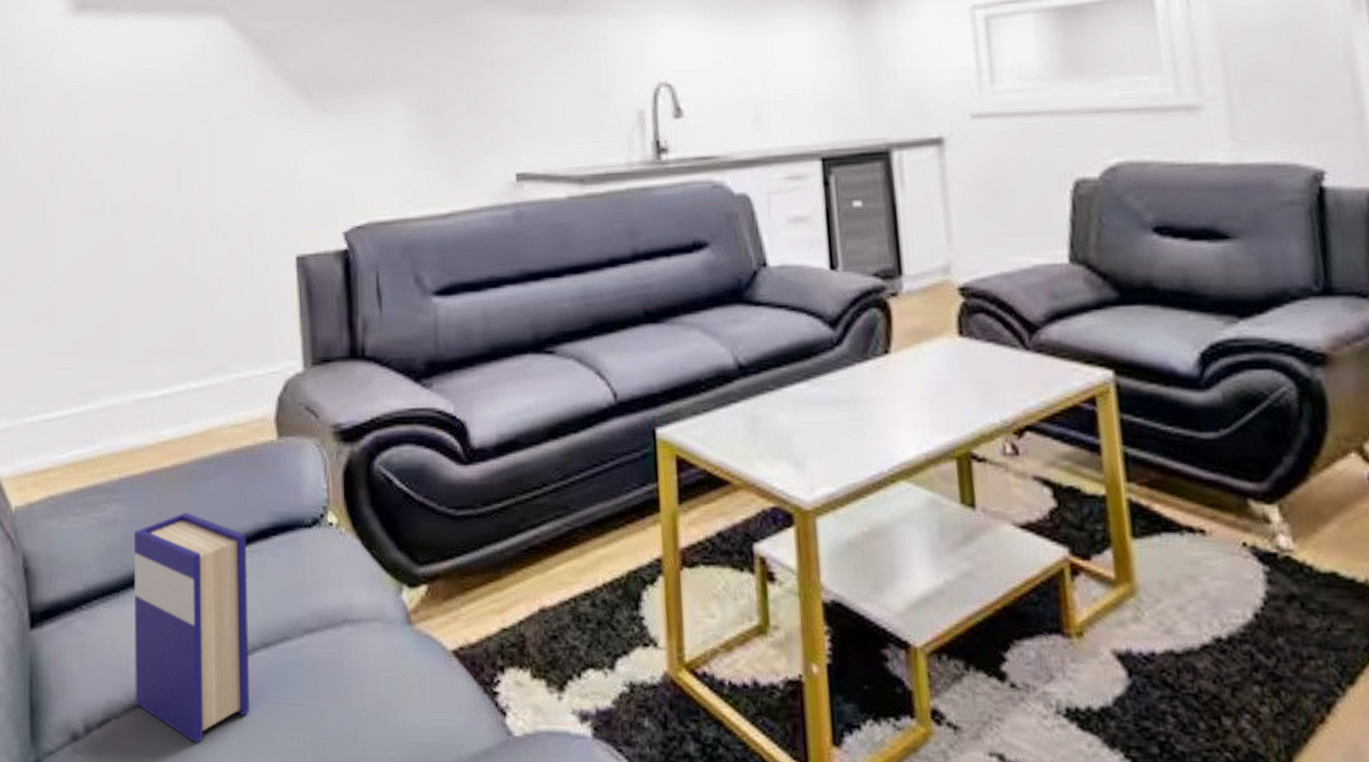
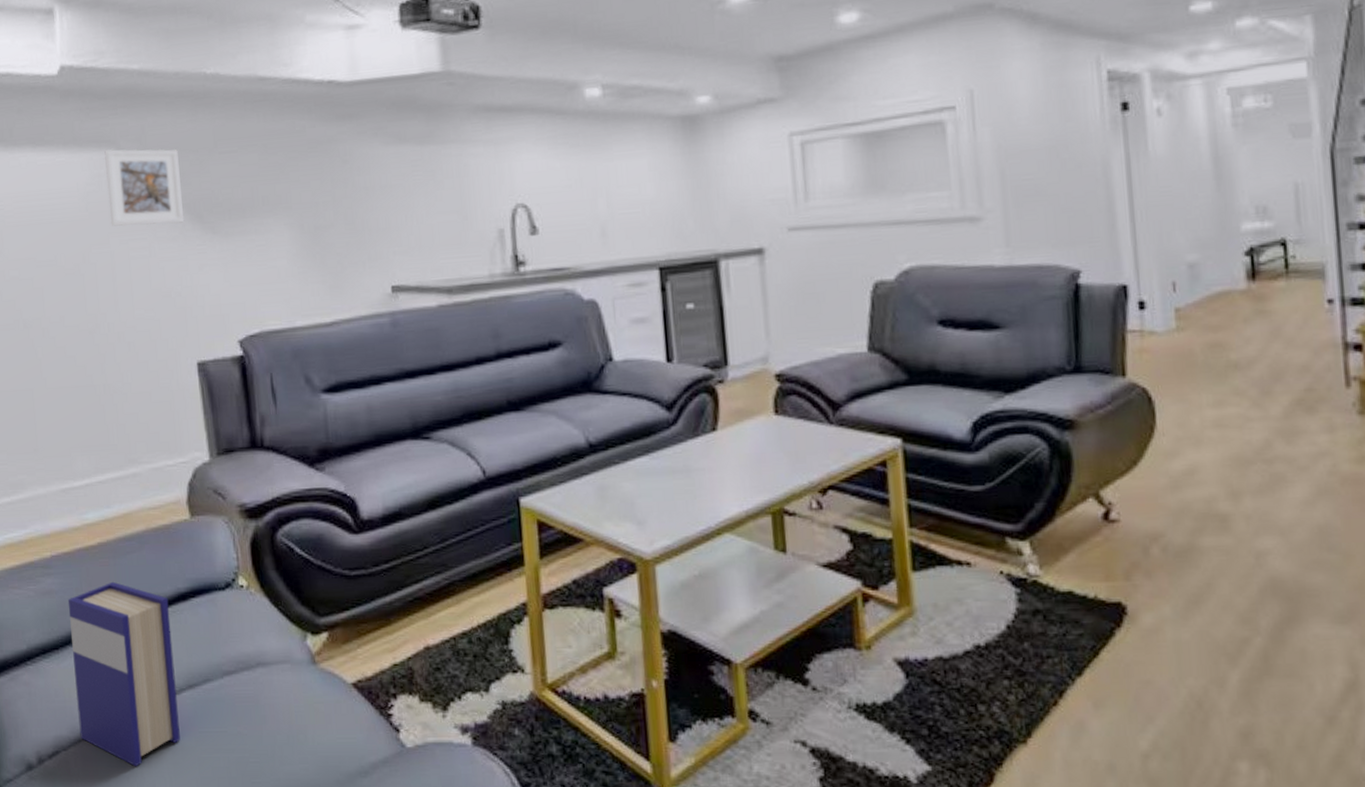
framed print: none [212,16,293,102] -> present [104,148,185,227]

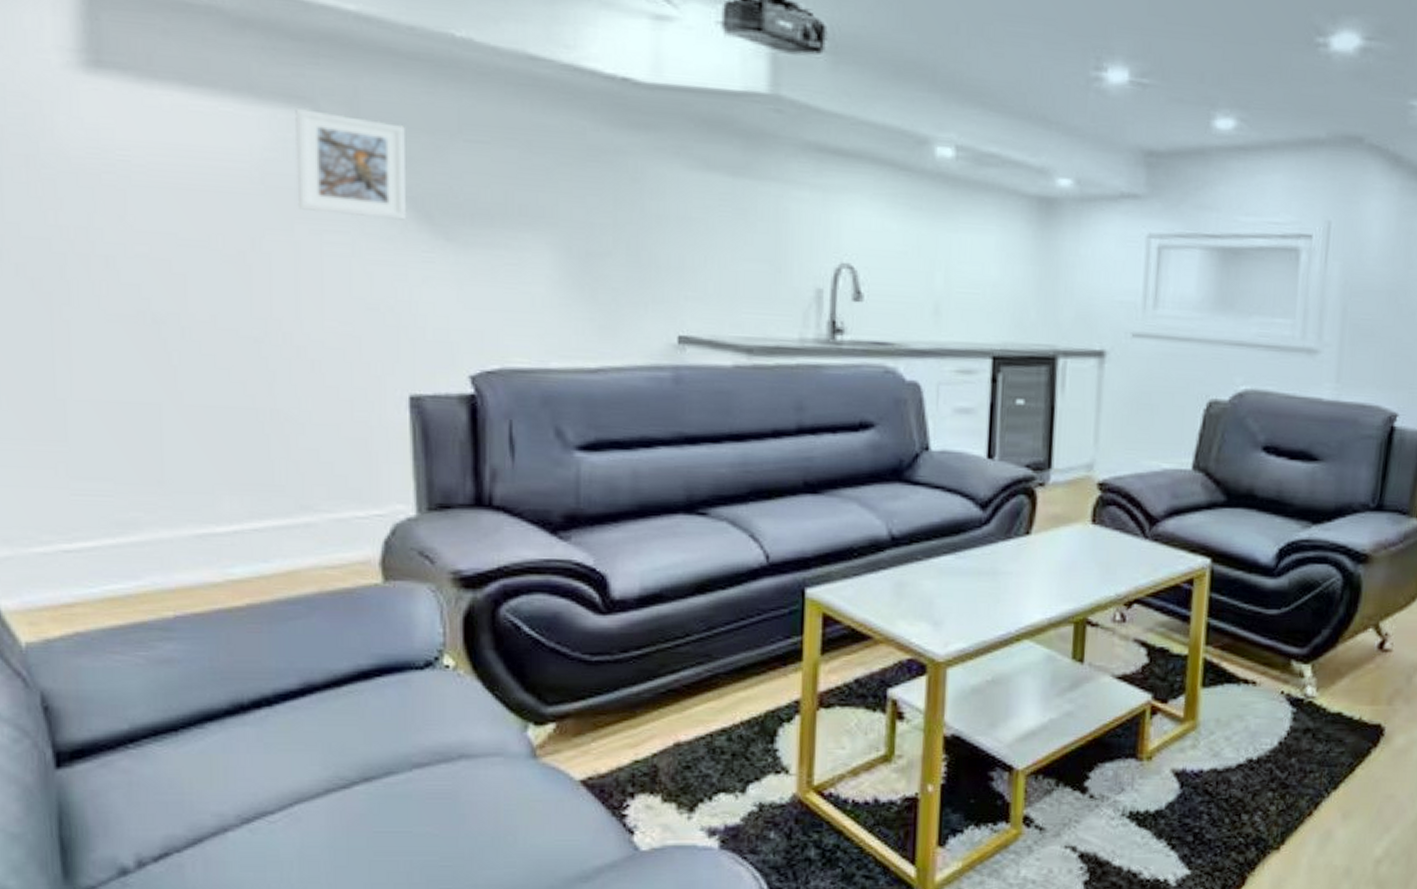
hardback book: present [67,581,180,767] -> none [195,652,347,872]

